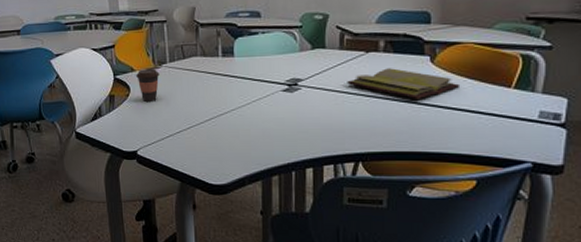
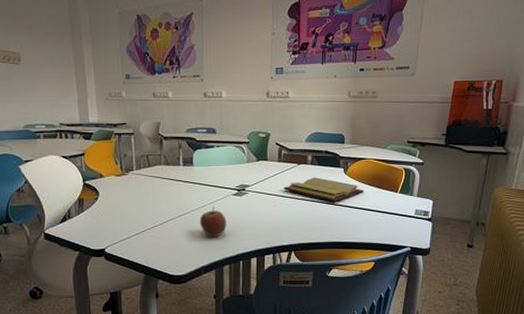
coffee cup: present [135,69,160,101] -> none [104,175,127,204]
apple: none [242,105,275,141] -> present [199,207,227,237]

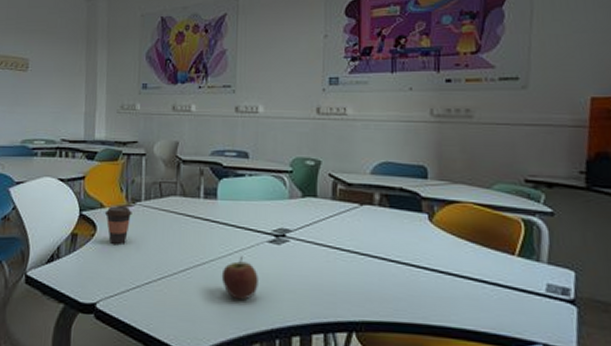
coffee cup: none [104,175,127,204] -> present [104,206,132,244]
diary: present [283,177,365,201] -> none [340,224,462,262]

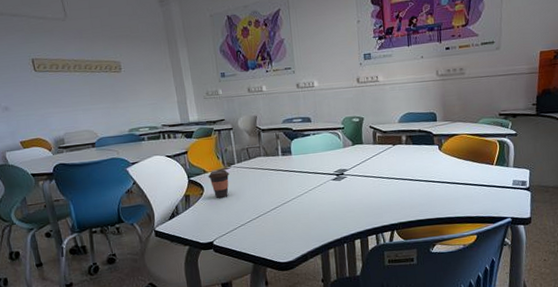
apple: present [221,256,258,300] -> none [301,193,329,223]

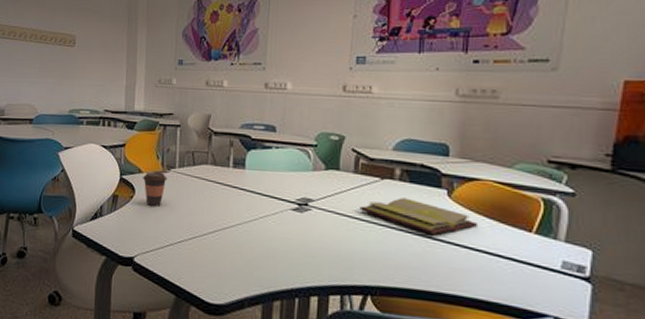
diary: none [381,156,461,179] -> present [360,198,479,234]

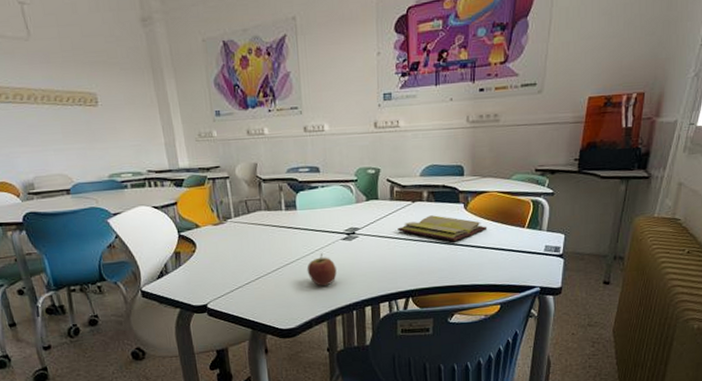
coffee cup: present [142,172,167,206] -> none [200,224,225,256]
apple: none [247,222,281,262] -> present [306,253,337,287]

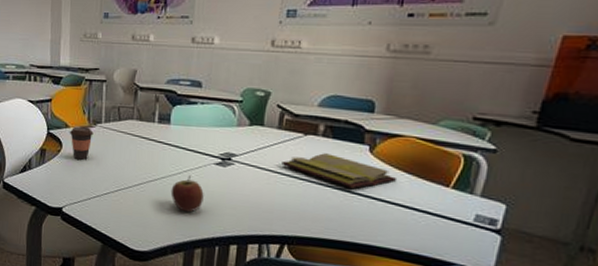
coffee cup: none [200,224,225,256] -> present [69,126,94,160]

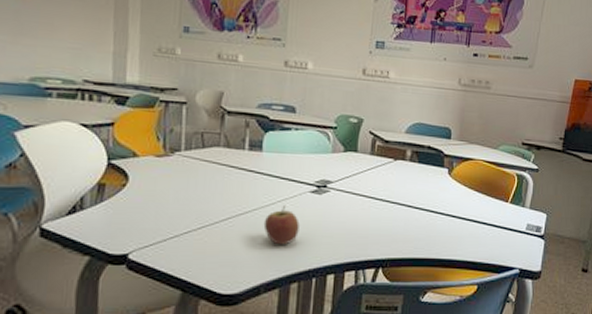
coffee cup: present [69,126,94,160] -> none [138,155,171,195]
diary: present [281,153,398,188] -> none [375,177,471,208]

